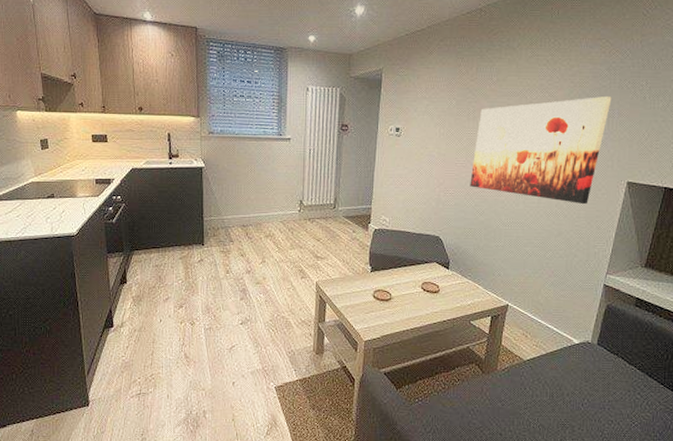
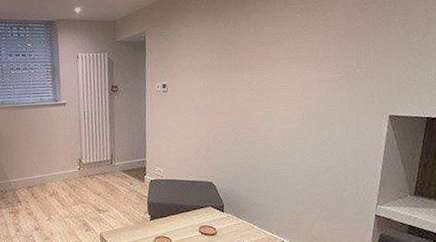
wall art: present [470,97,612,205] -> none [237,36,367,141]

